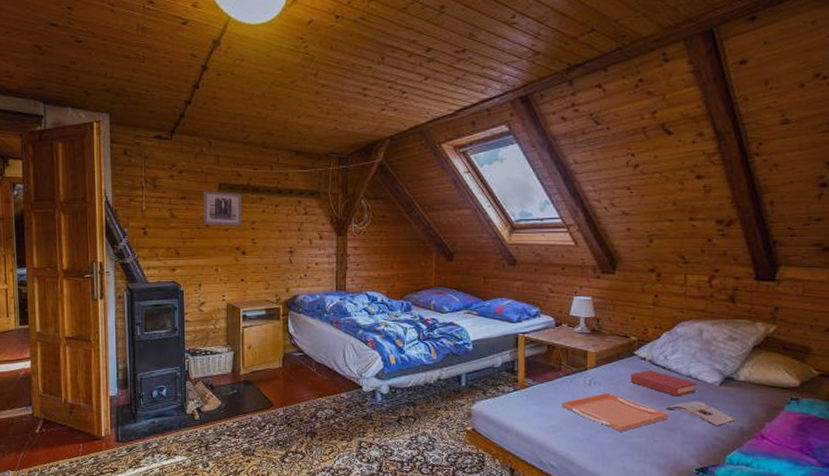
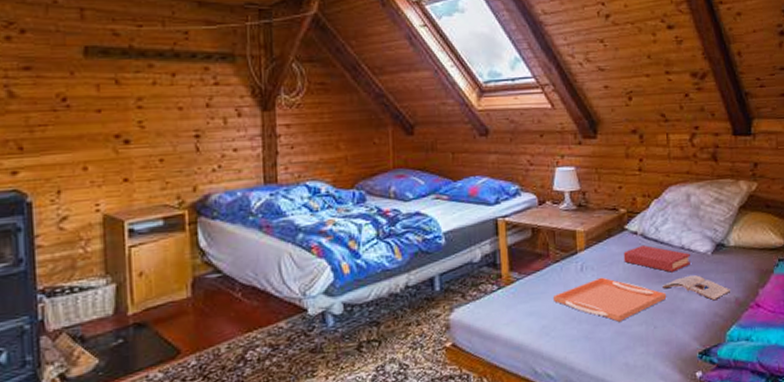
wall art: present [203,191,242,227] -> none [59,57,122,106]

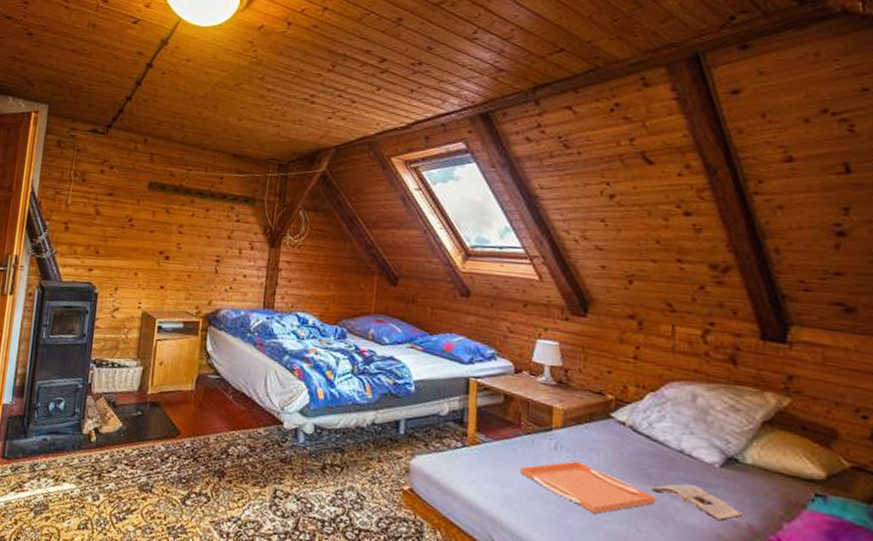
hardback book: present [623,244,690,273] -> none [606,437,691,476]

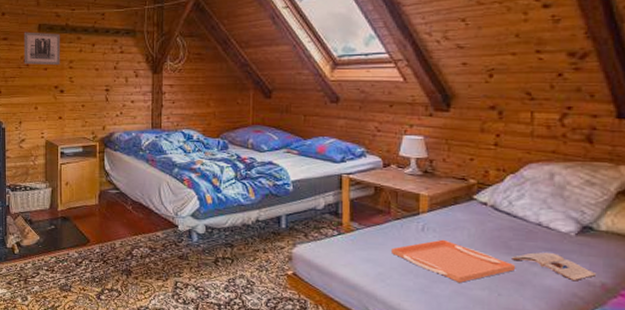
wall art: none [128,189,173,229] -> present [23,32,61,66]

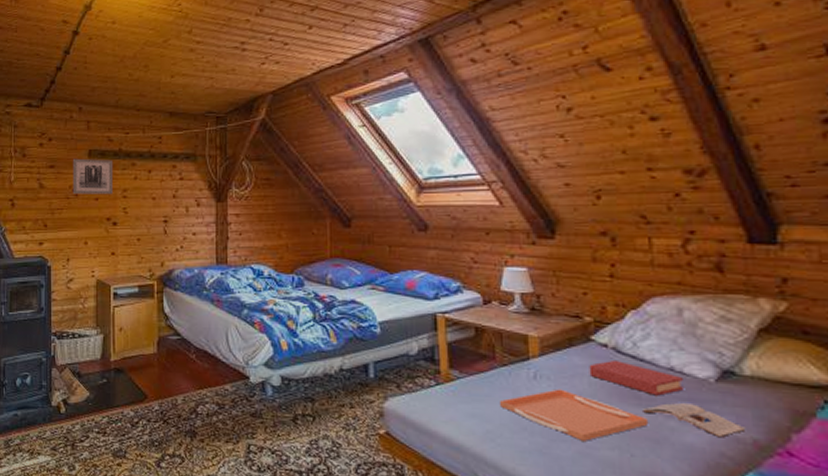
hardback book: none [469,215,548,247] -> present [589,359,683,396]

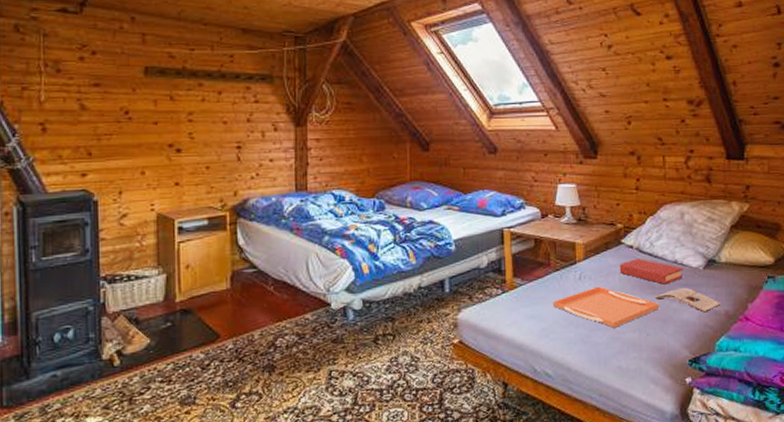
wall art: present [72,158,114,195] -> none [123,76,176,119]

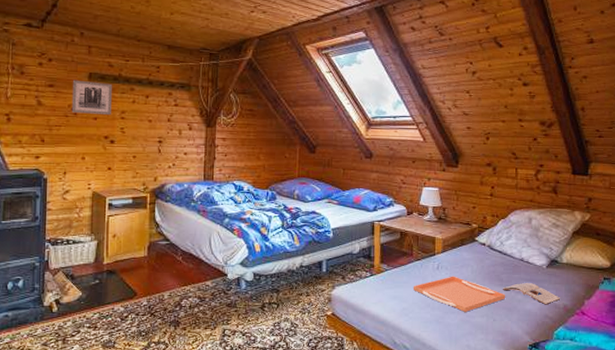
wall art: none [123,76,176,119] -> present [71,79,113,116]
hardback book: present [619,258,683,285] -> none [472,254,528,278]

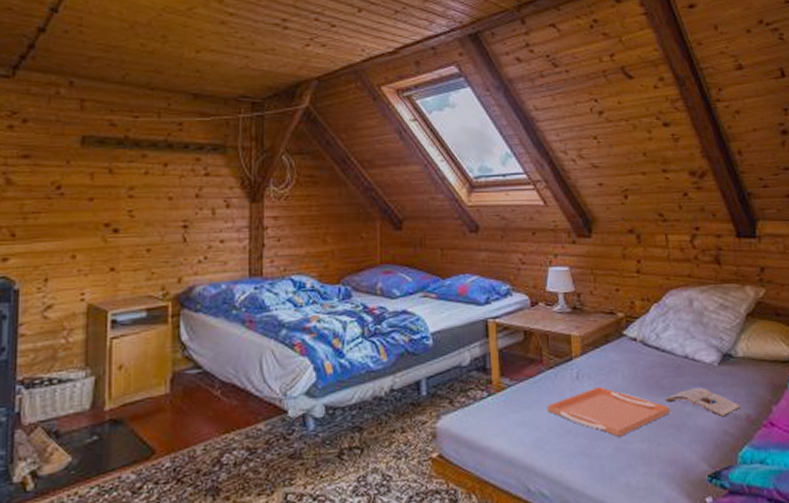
wall art: present [71,79,113,116] -> none [56,146,117,194]

